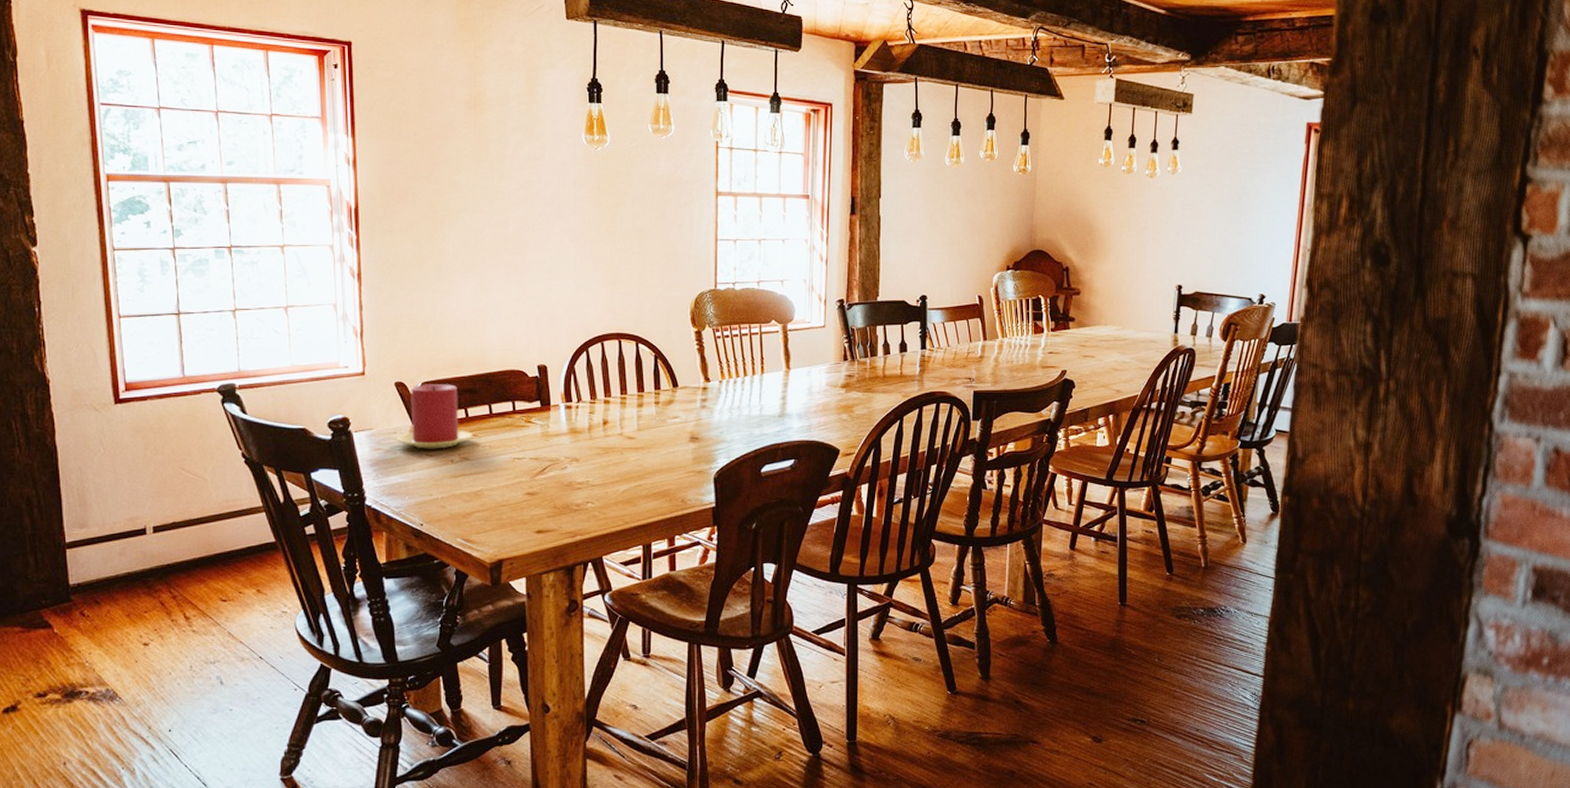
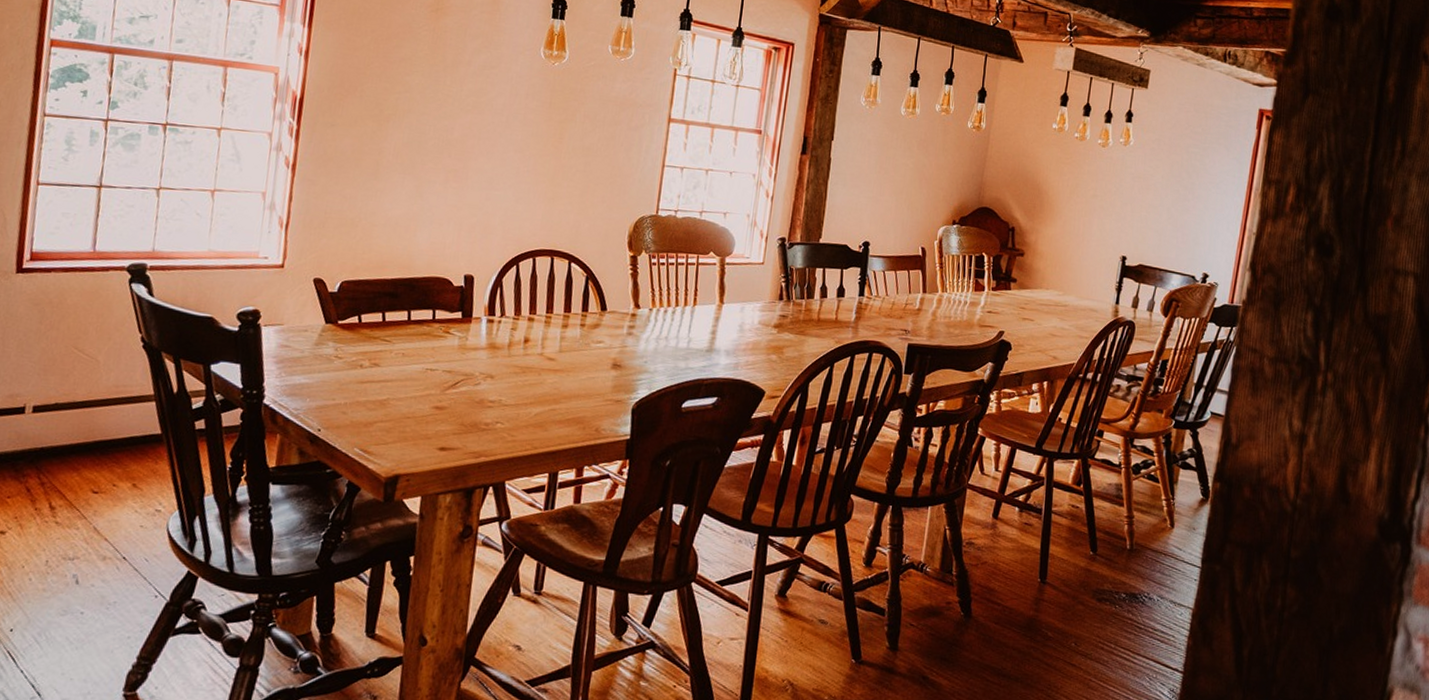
candle: present [397,384,474,449] -> none [307,283,388,352]

